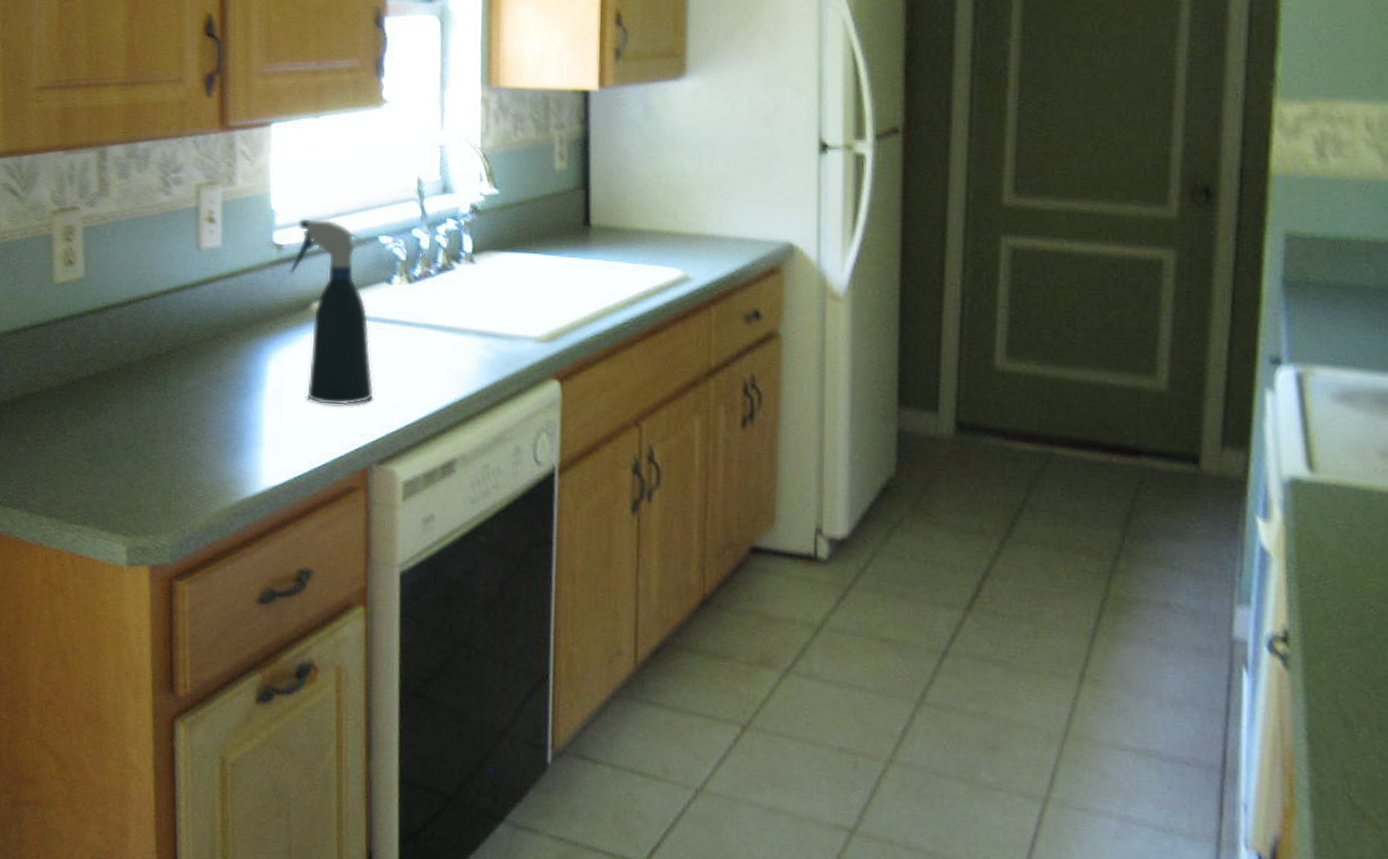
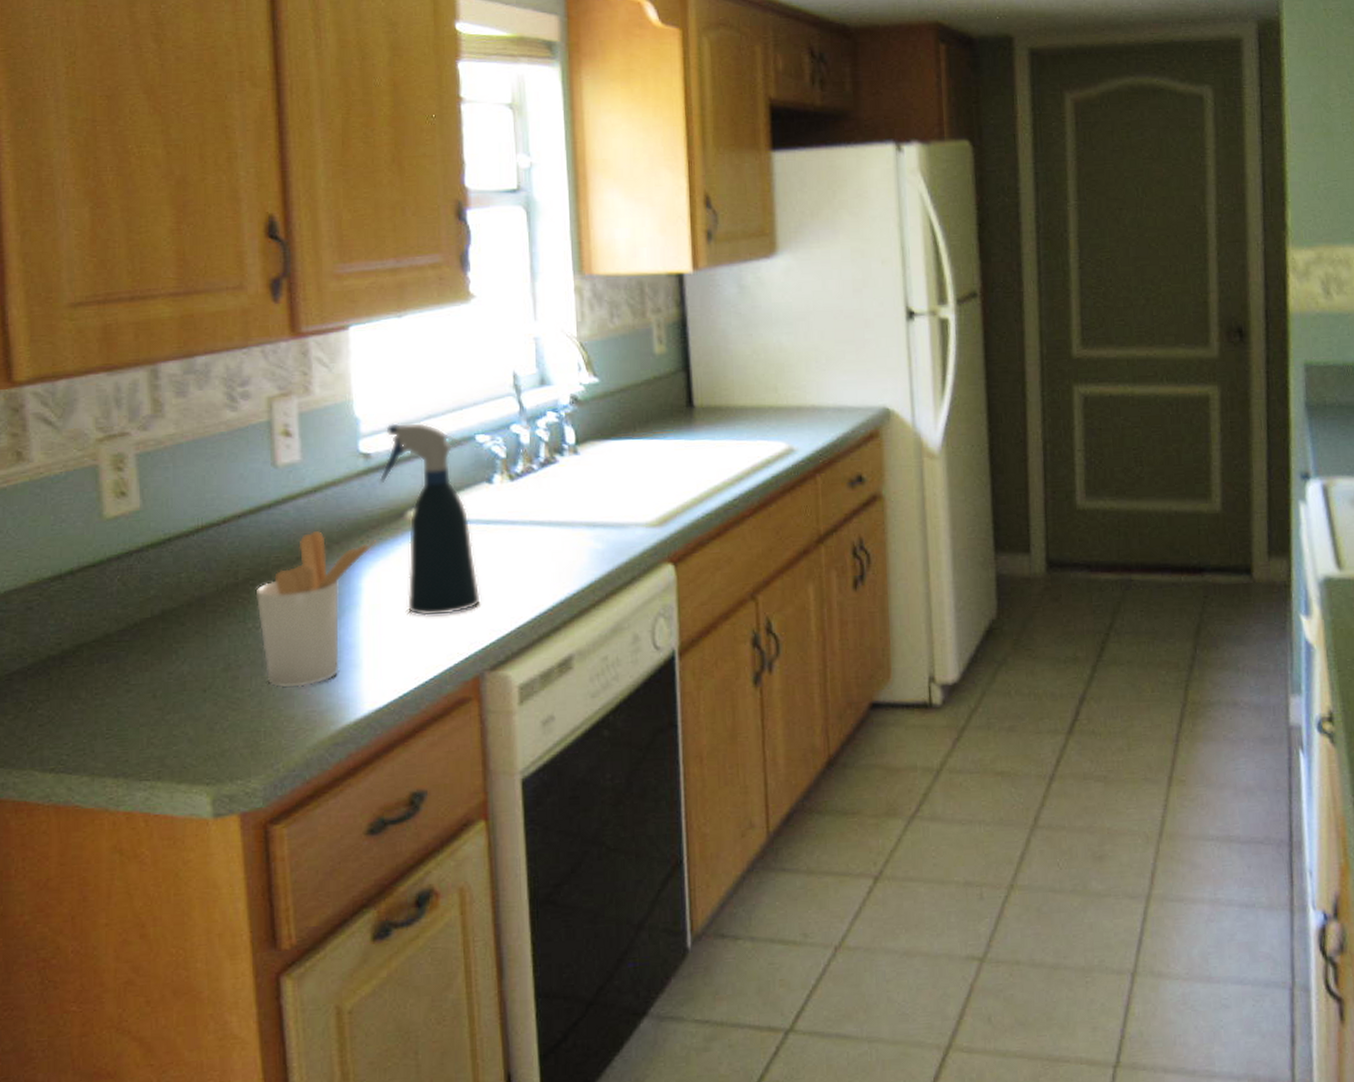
utensil holder: none [175,313,284,457] -> present [255,531,377,687]

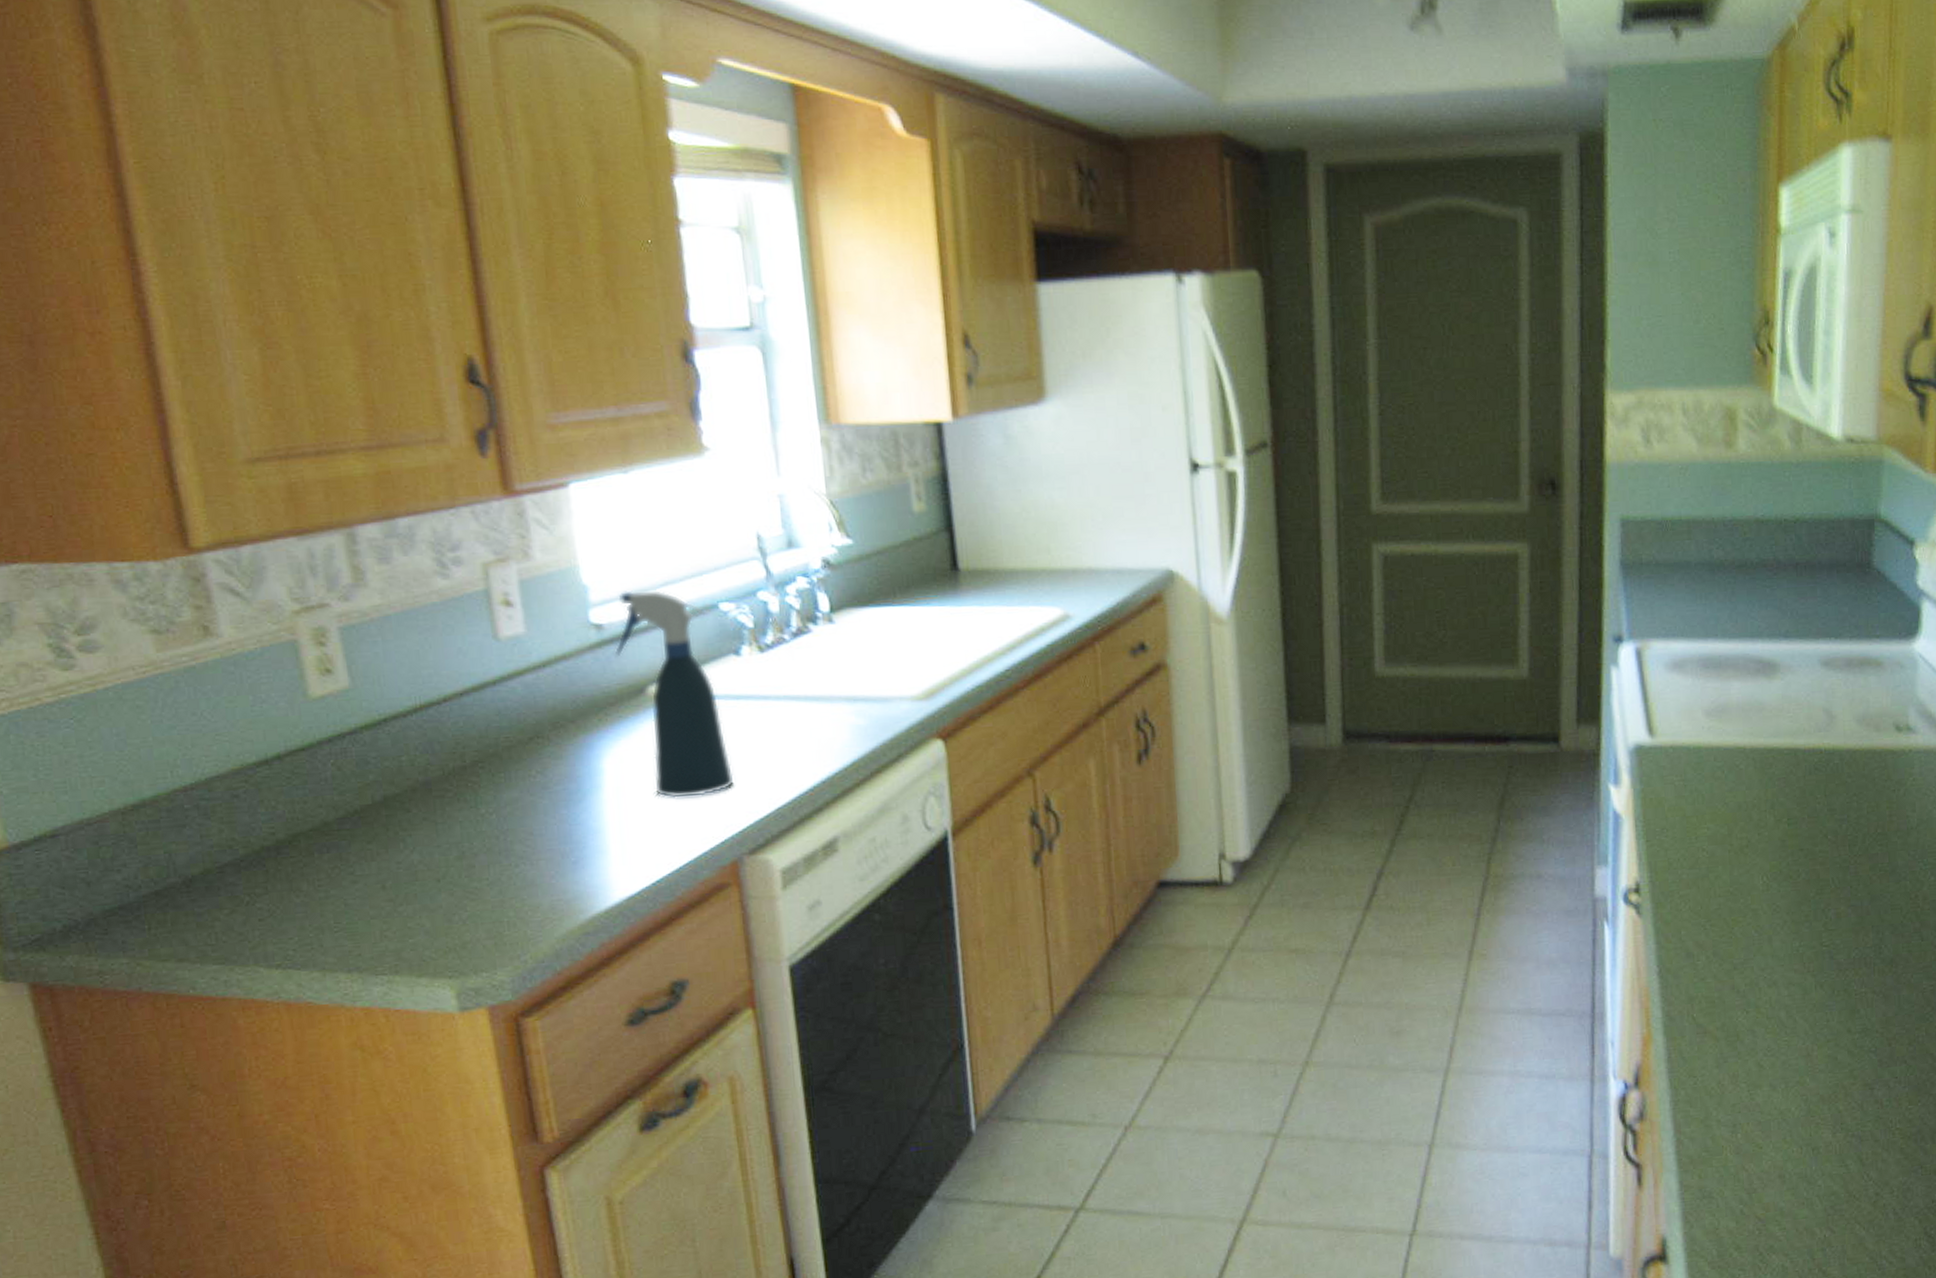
utensil holder: present [255,531,377,687] -> none [486,709,617,876]

